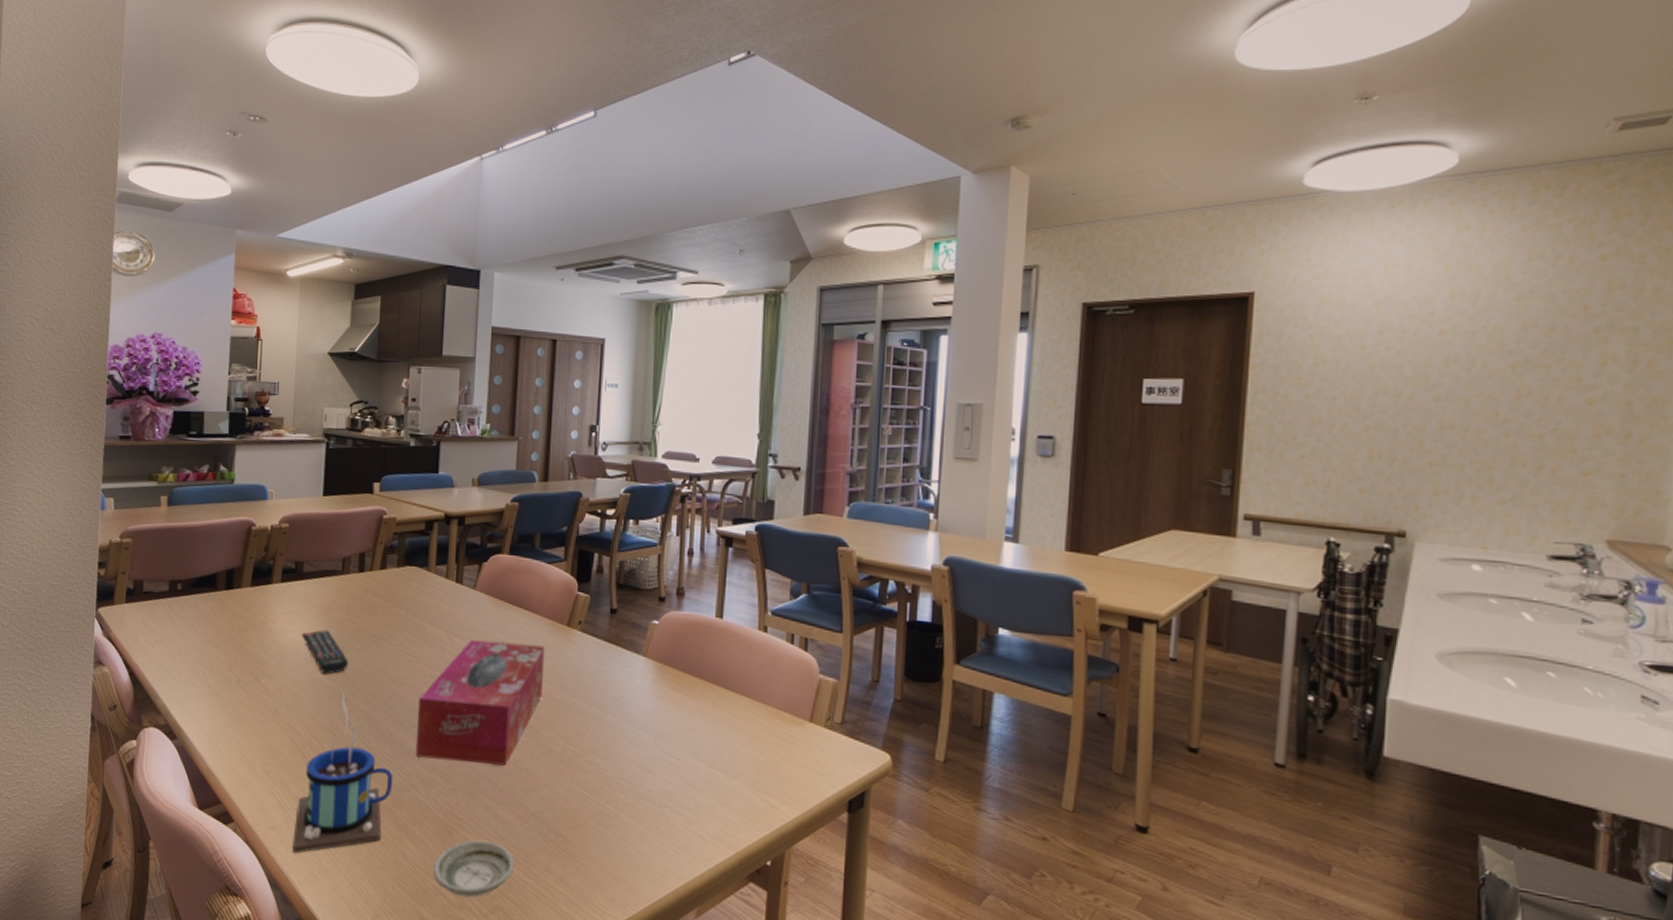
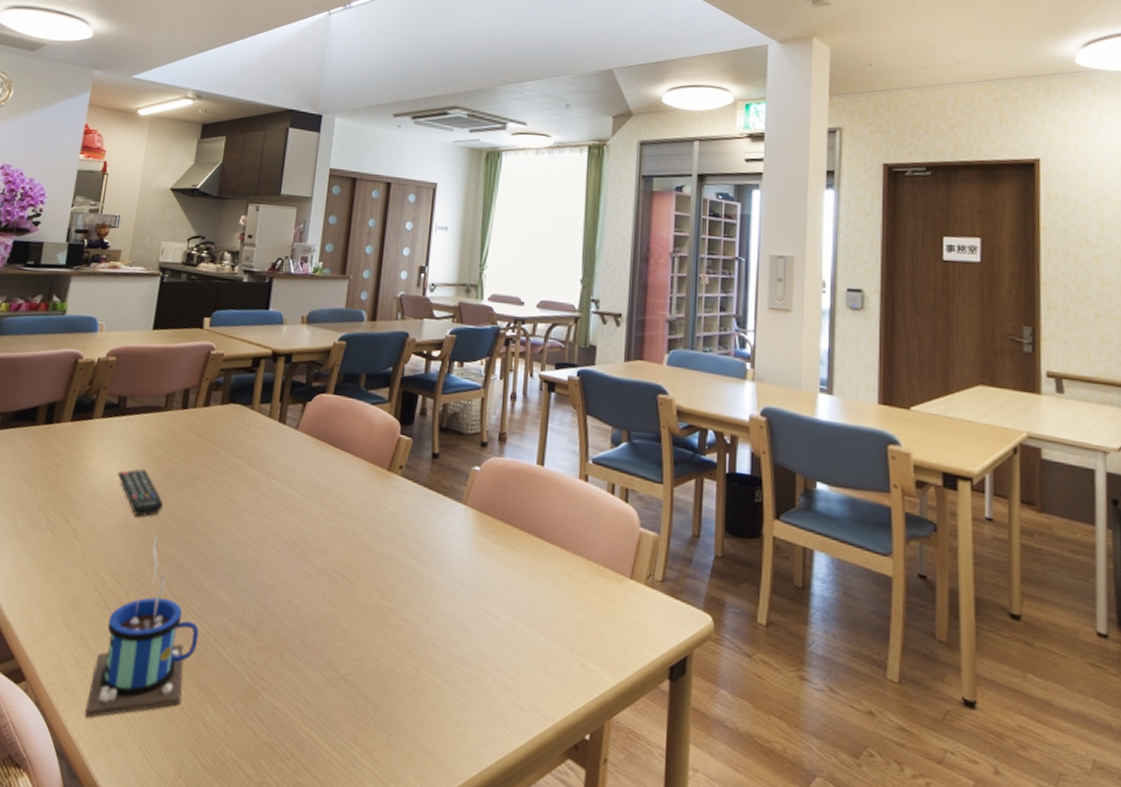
tissue box: present [415,639,546,766] -> none [224,482,365,622]
saucer: present [433,840,514,898] -> none [233,705,320,773]

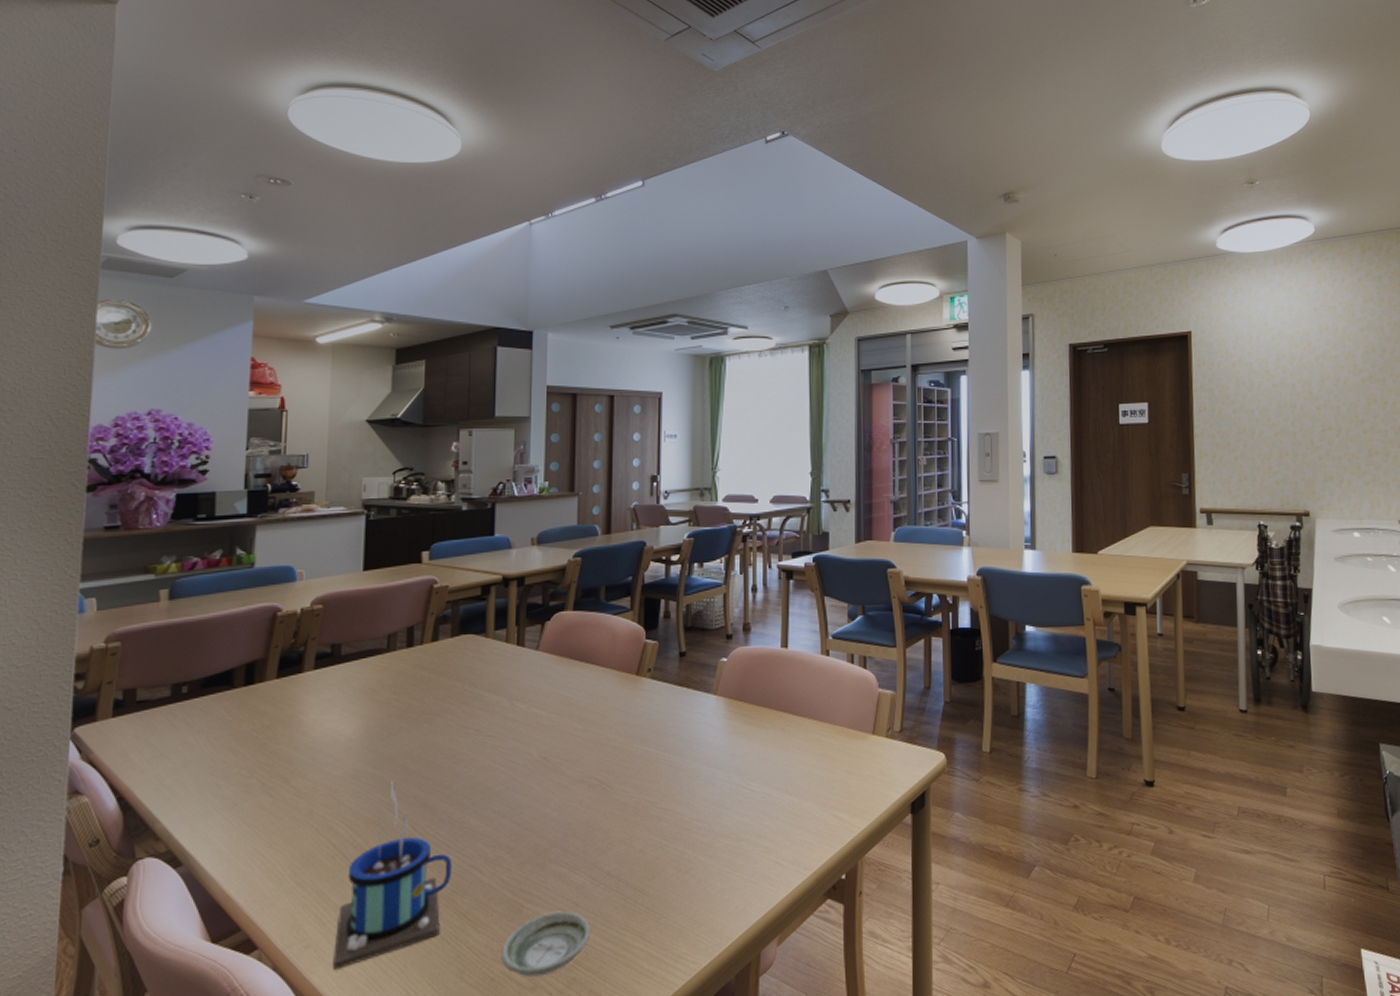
remote control: present [117,468,163,517] -> none [340,714,397,763]
saucer: none [233,705,320,773] -> present [501,910,590,977]

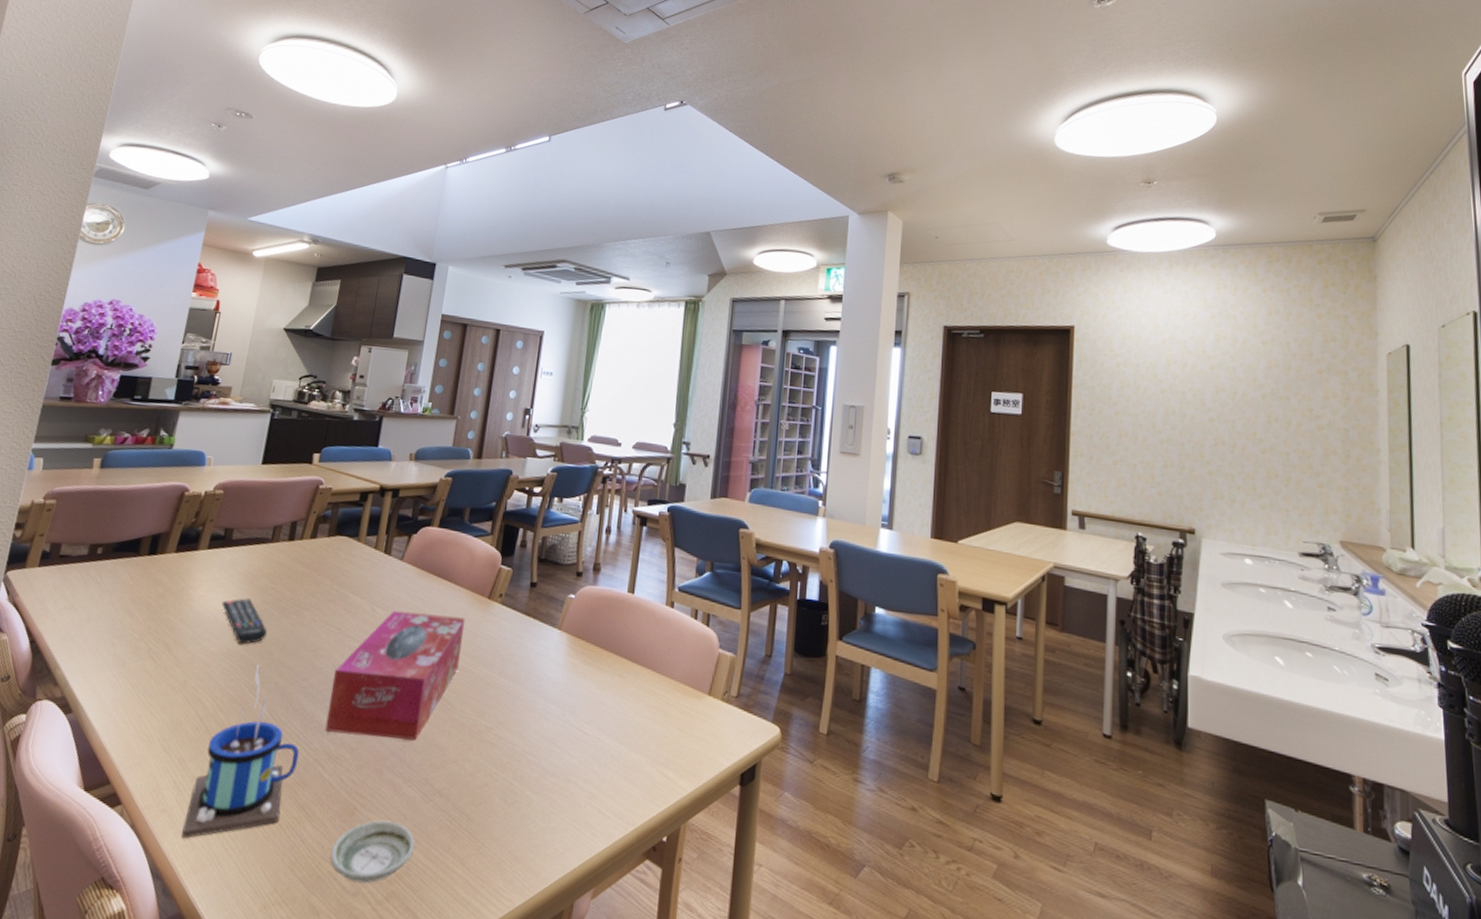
remote control: none [340,714,397,763] -> present [221,598,267,645]
tissue box: none [477,698,615,836] -> present [325,610,466,741]

